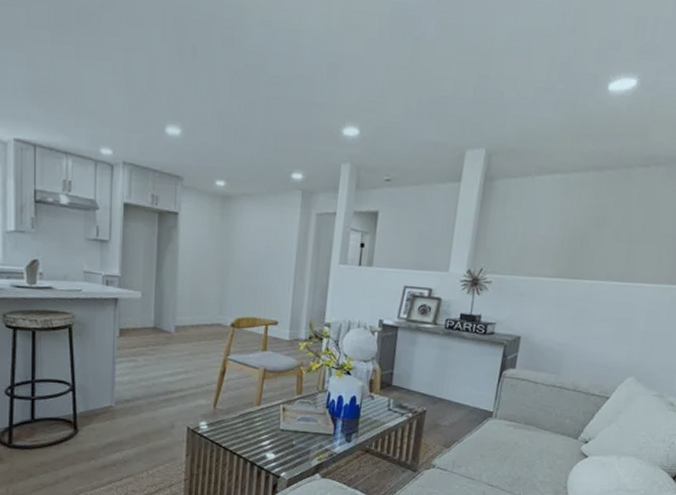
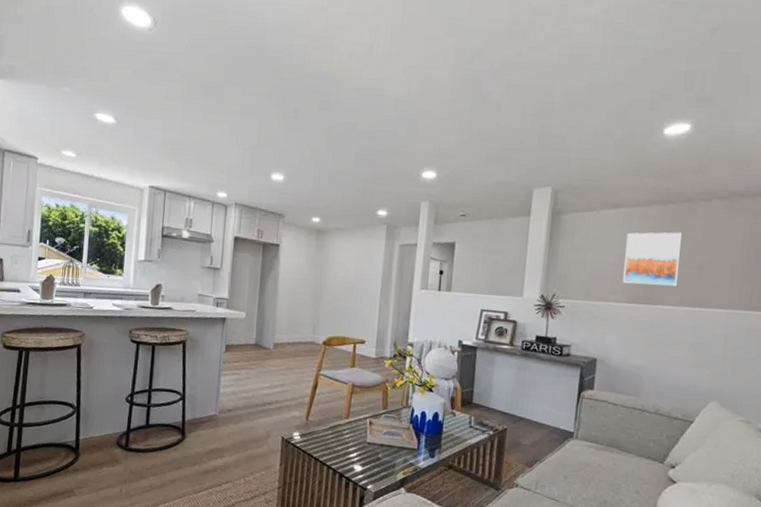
wall art: none [553,201,618,260] -> present [623,232,683,286]

